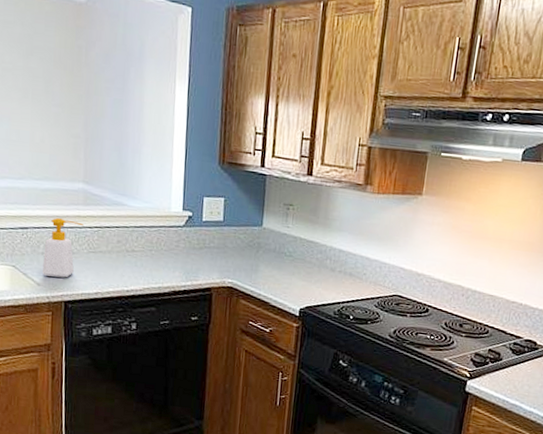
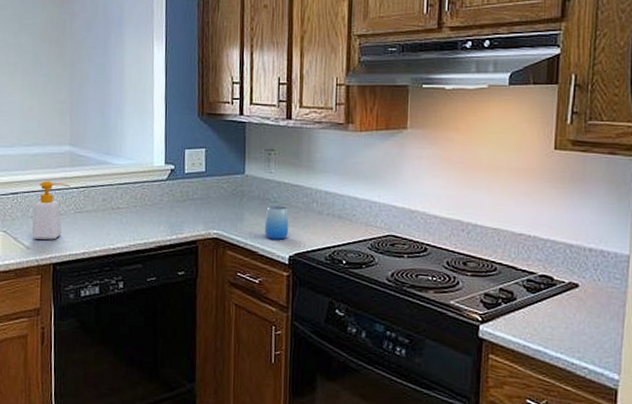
cup: none [278,259,303,293] -> present [264,205,289,240]

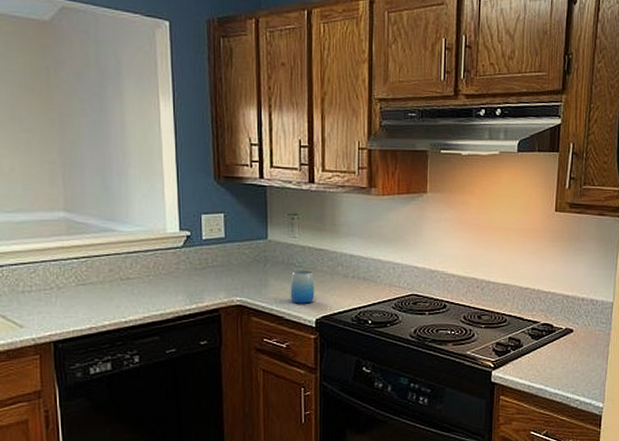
soap bottle: present [32,181,70,240] -> none [24,252,68,316]

